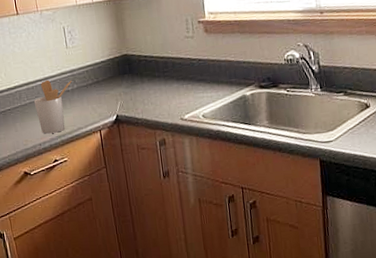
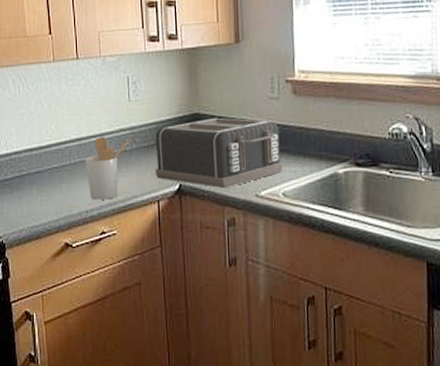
toaster: none [92,56,202,116] -> present [155,117,283,189]

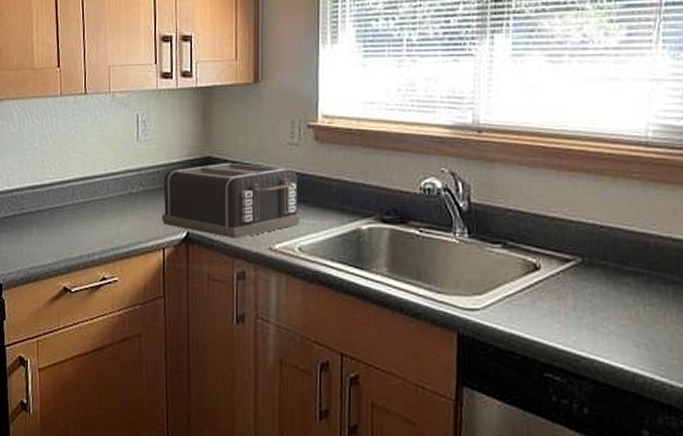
utensil holder: present [86,136,131,200] -> none [89,176,137,244]

